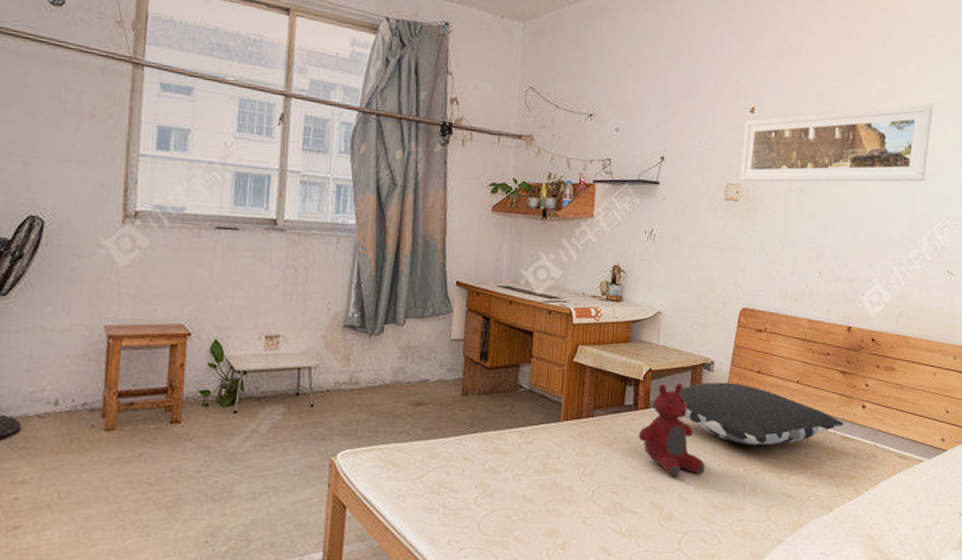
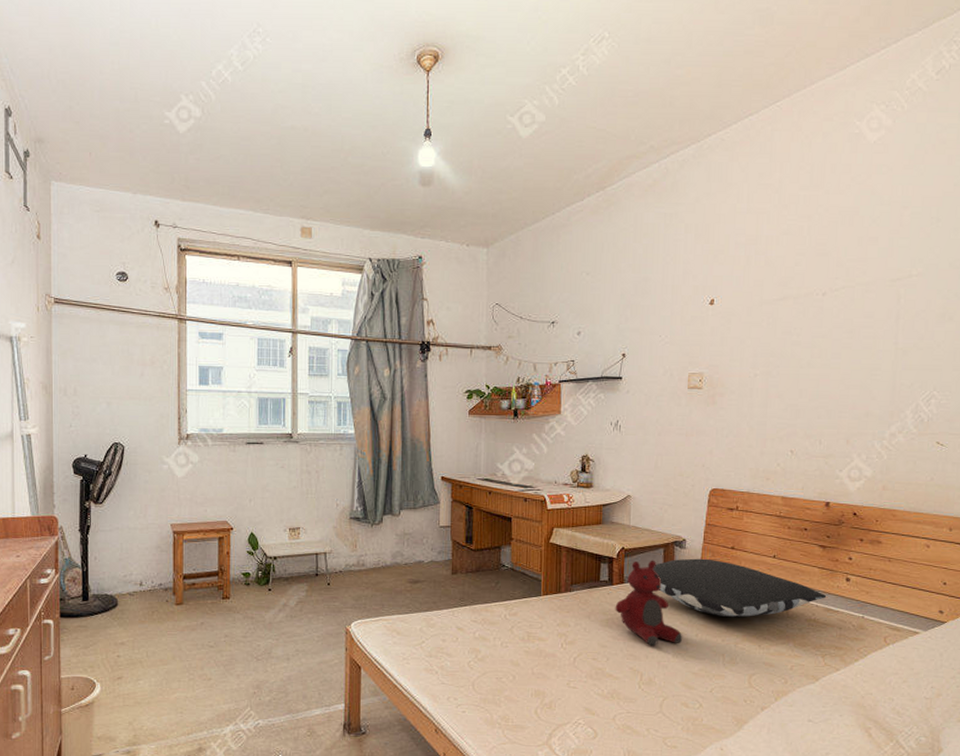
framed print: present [740,104,933,182] -> none [702,276,911,369]

